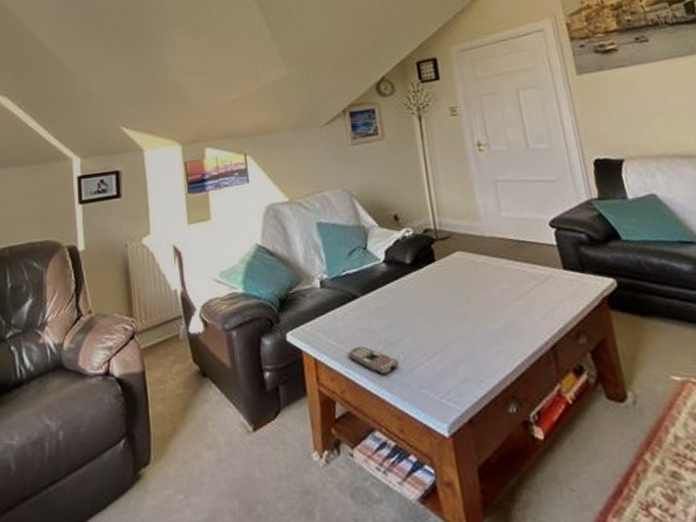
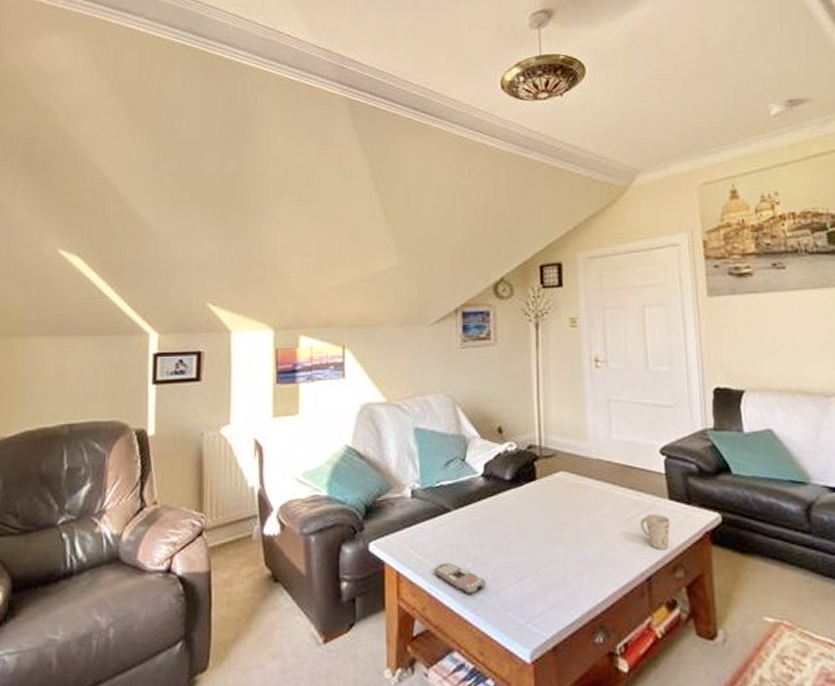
mug: none [538,284,569,318] -> present [640,515,671,549]

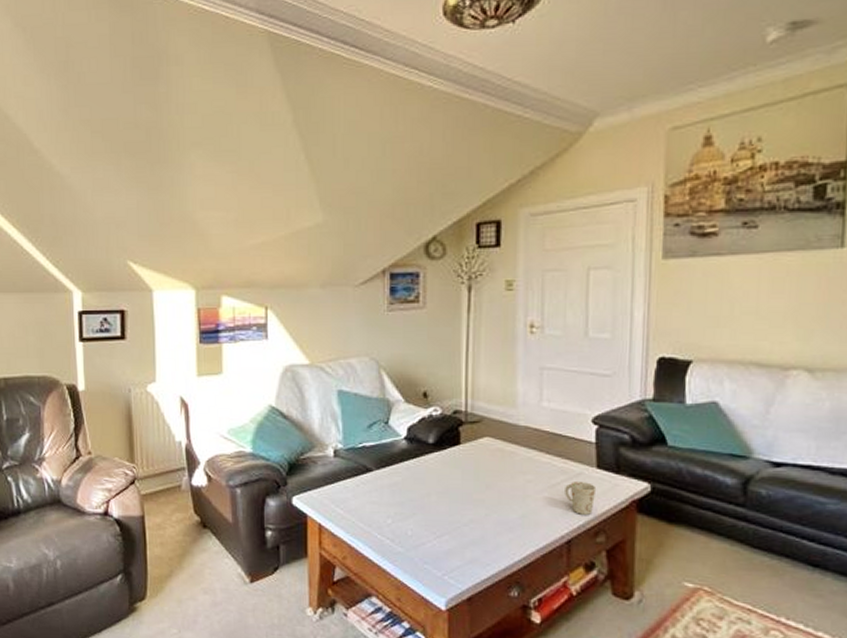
remote control: present [434,563,486,595] -> none [355,518,405,548]

